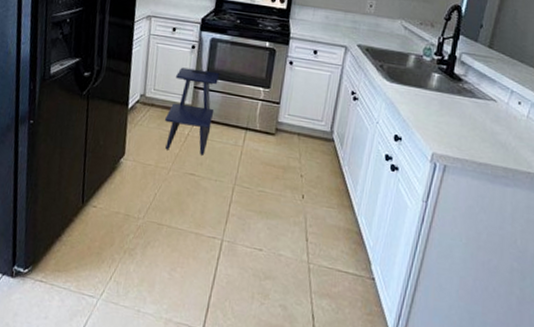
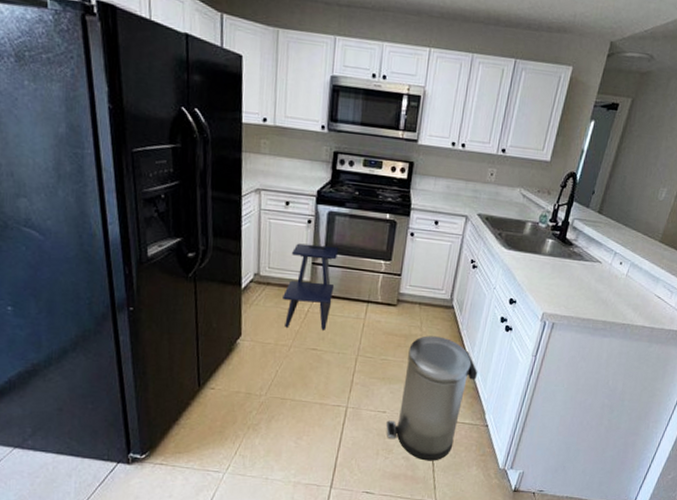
pedal bin: none [262,169,362,315] -> present [386,335,478,461]

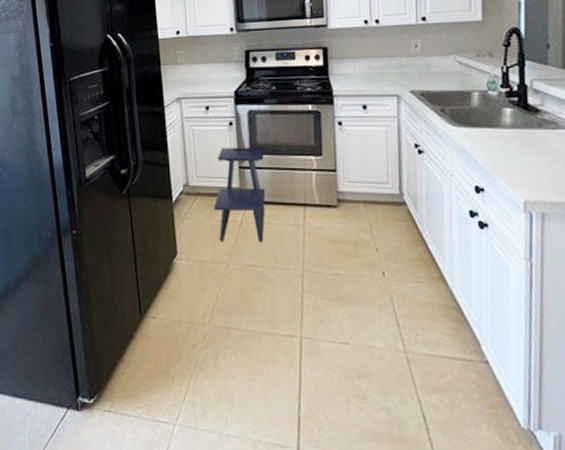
pedal bin: present [386,335,478,461] -> none [352,241,457,415]

